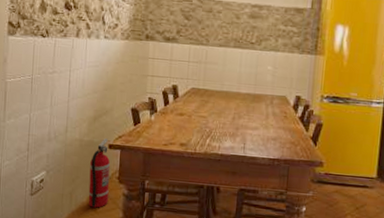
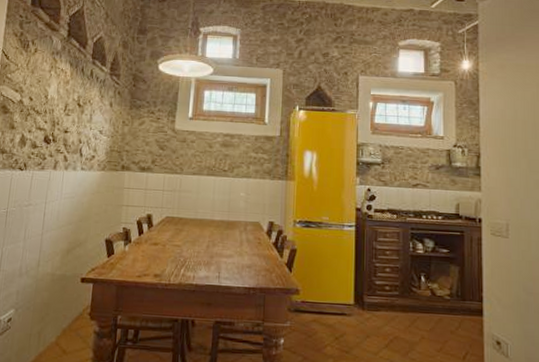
fire extinguisher: present [88,139,110,208] -> none [57,272,82,348]

